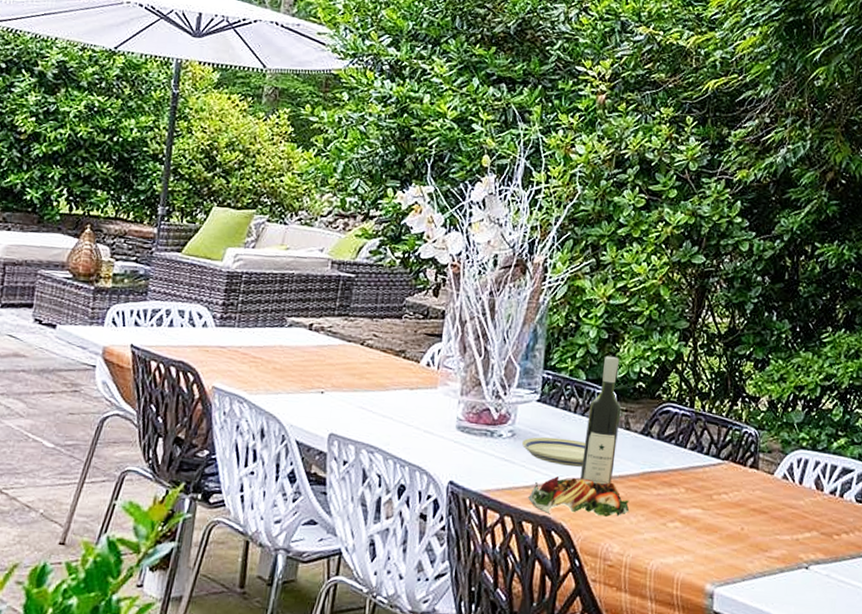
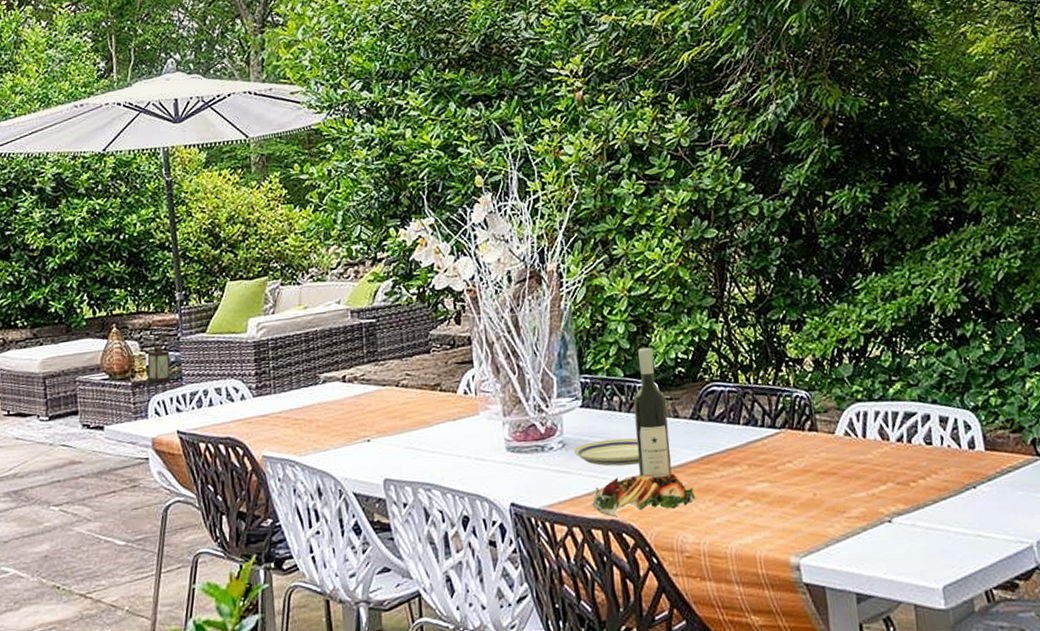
lantern: none [111,246,140,294] -> present [147,335,170,383]

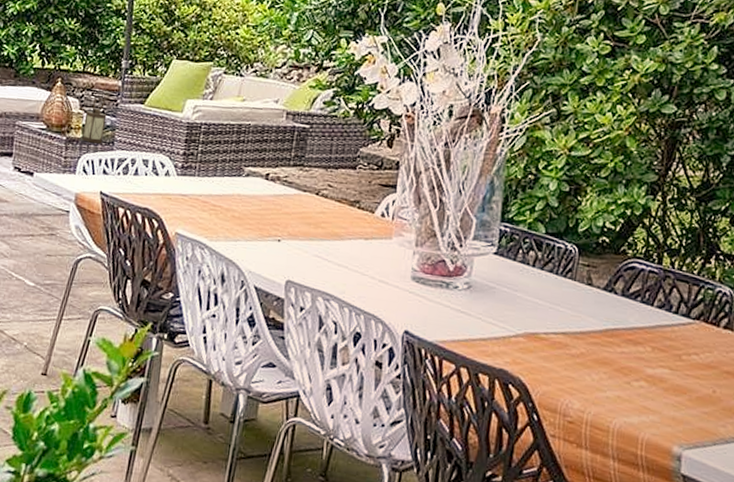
plate: present [574,438,640,466] -> none [478,290,545,322]
salad: present [591,473,697,517] -> none [483,330,591,373]
bottle: present [633,347,672,484] -> none [539,209,583,345]

